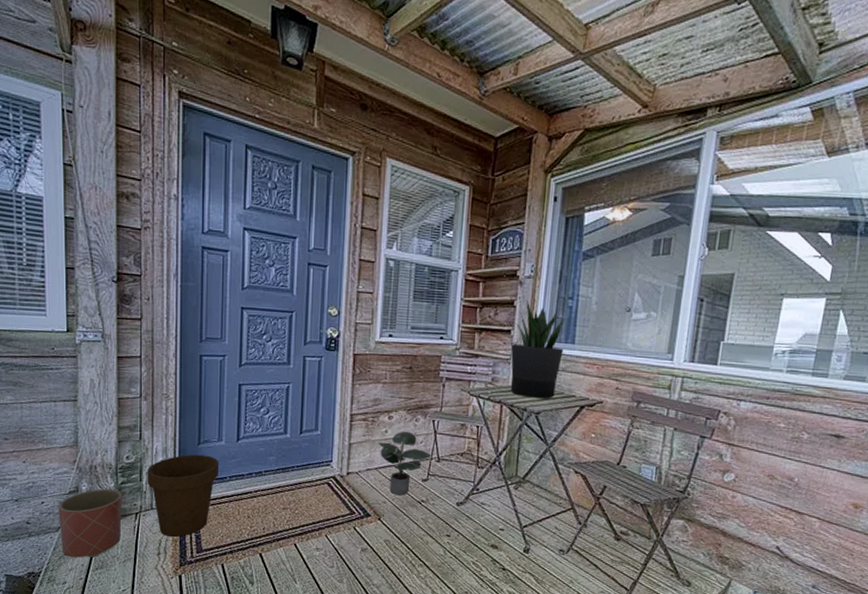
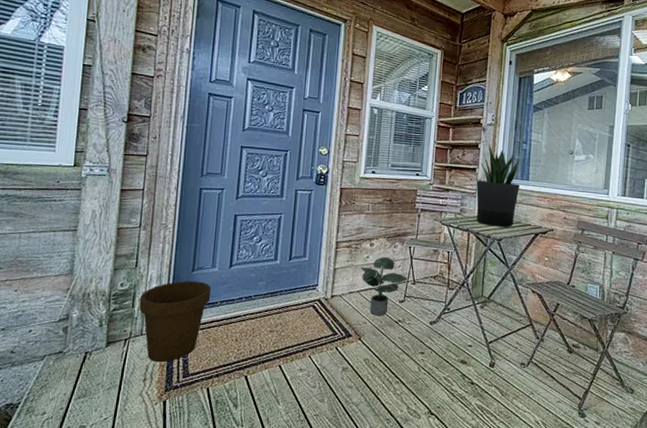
planter: present [58,488,123,558] -> none [45,315,114,387]

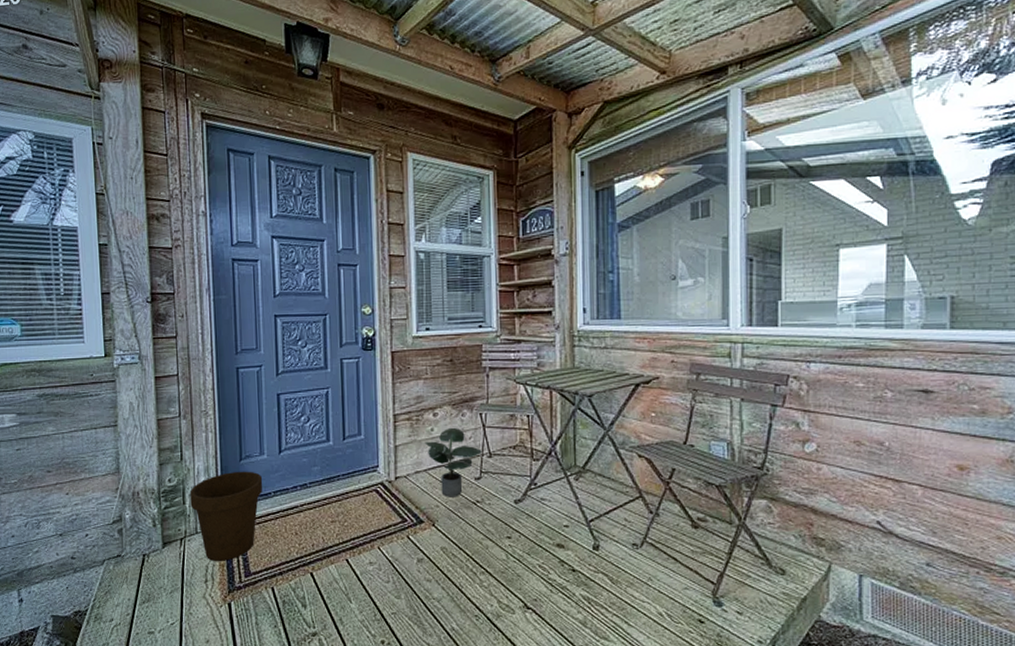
planter: present [476,144,521,228] -> none [553,279,610,381]

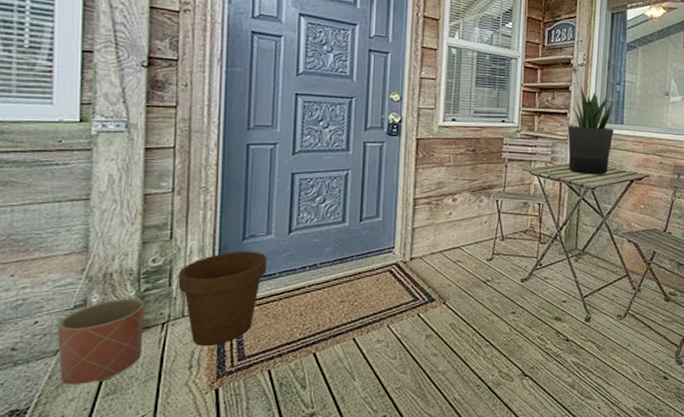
planter: none [102,515,167,592] -> present [58,298,146,385]
potted plant: present [425,427,482,497] -> none [442,212,496,277]
planter: none [553,279,610,381] -> present [567,86,615,175]

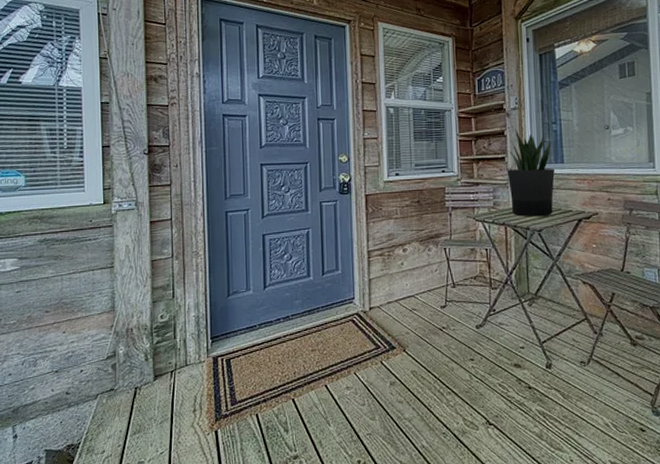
planter: present [58,298,146,385] -> none [97,349,159,424]
flowerpot: present [178,251,268,346] -> none [180,306,249,391]

